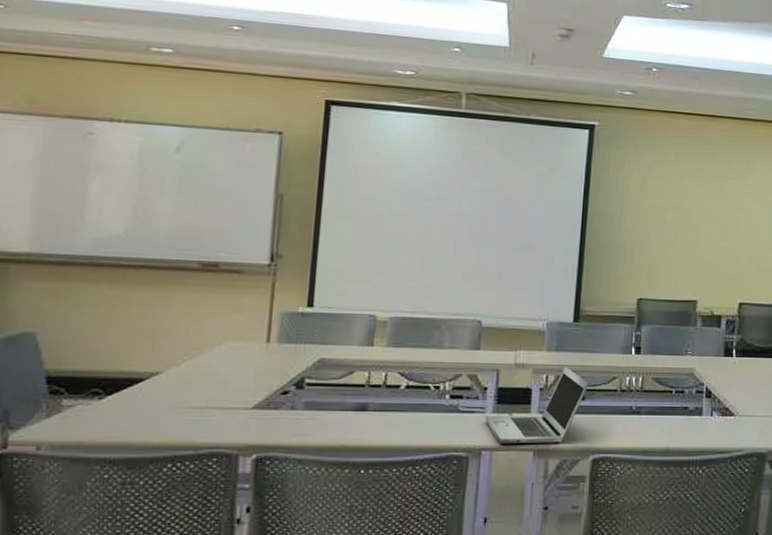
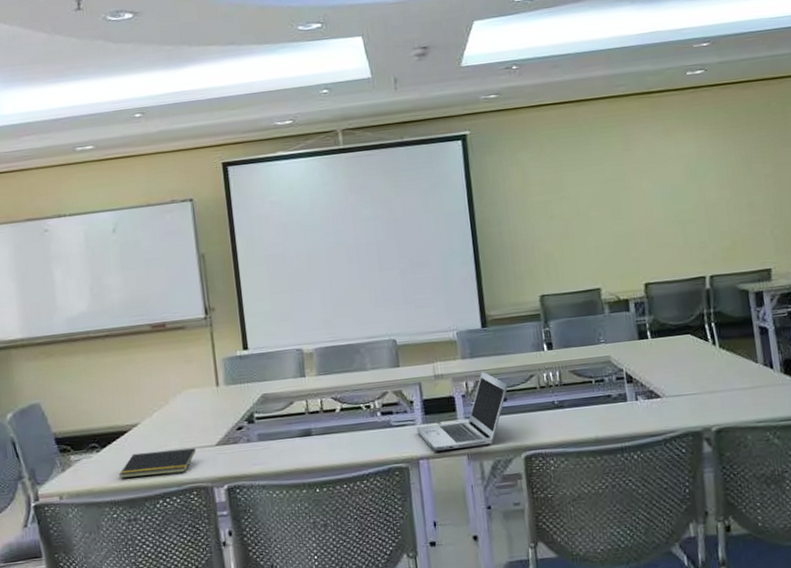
notepad: none [121,406,226,435] -> present [118,448,196,479]

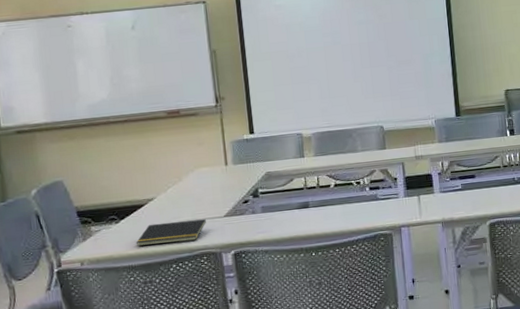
laptop: present [416,371,509,451] -> none [399,153,477,220]

